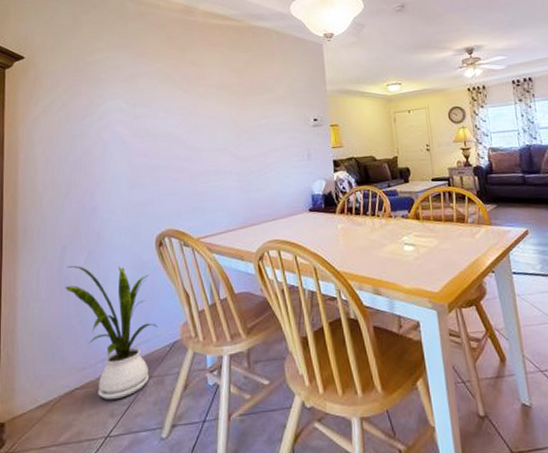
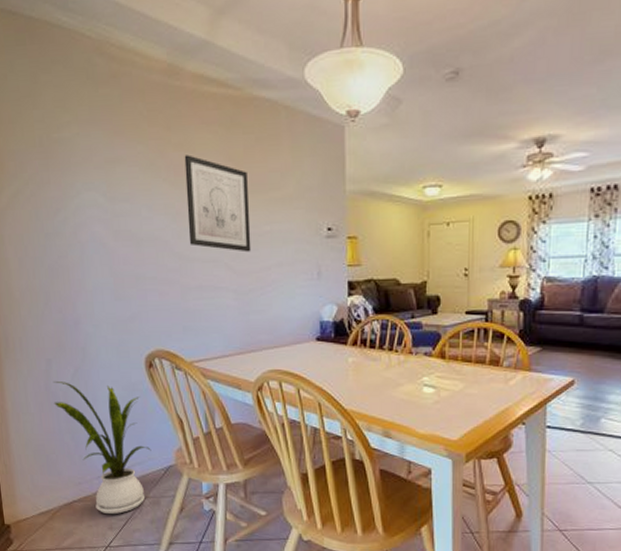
wall art: none [196,69,252,142] -> present [184,154,251,253]

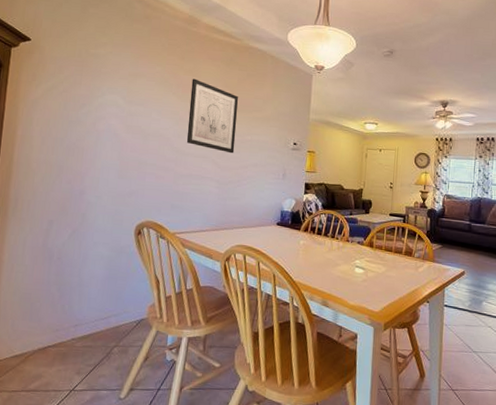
house plant: present [53,382,151,514] -> none [47,240,128,360]

